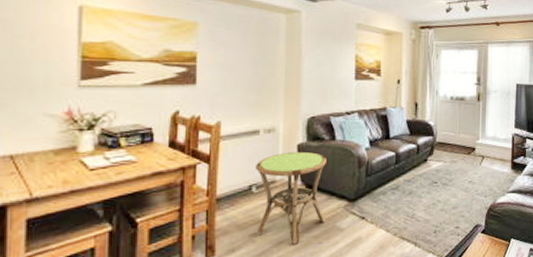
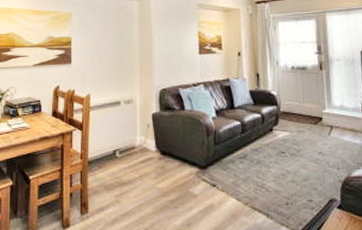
side table: present [256,151,326,245] -> none [119,120,179,207]

